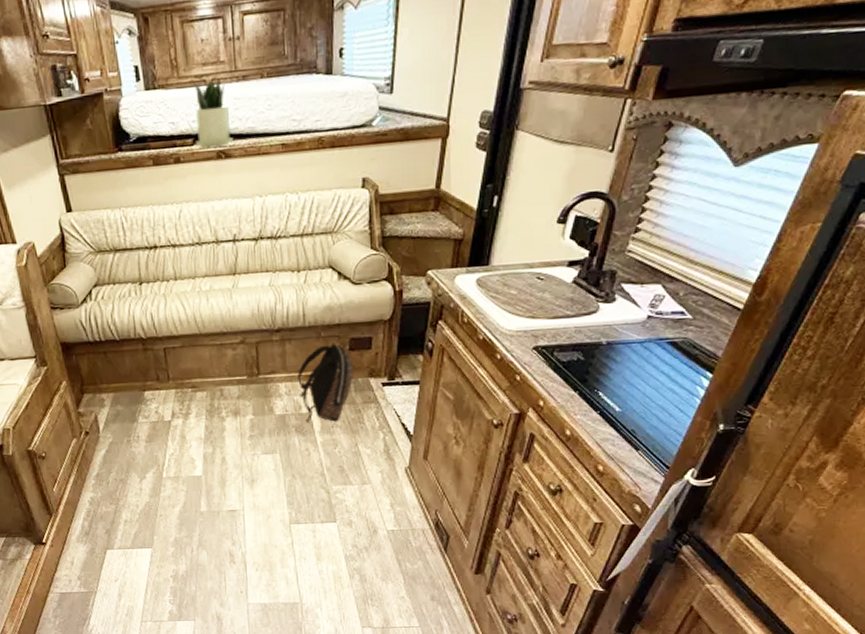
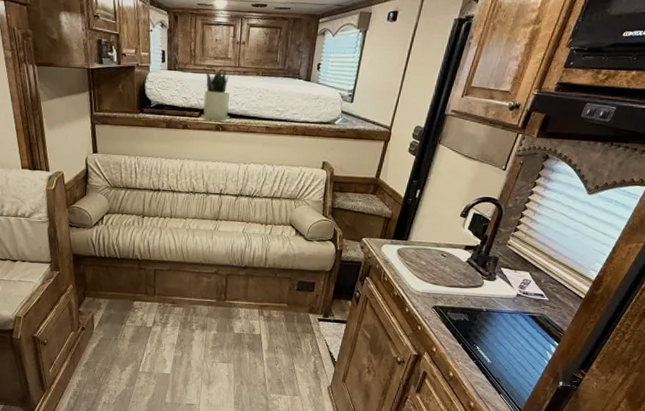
backpack: present [298,343,354,422] -> none [255,283,299,344]

